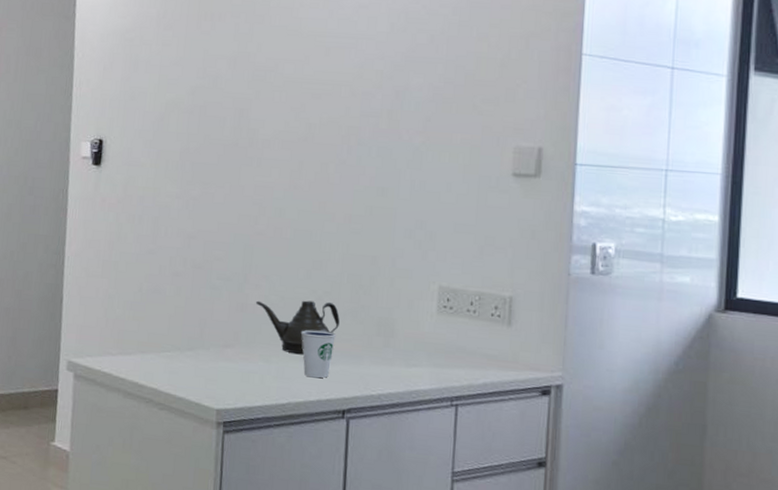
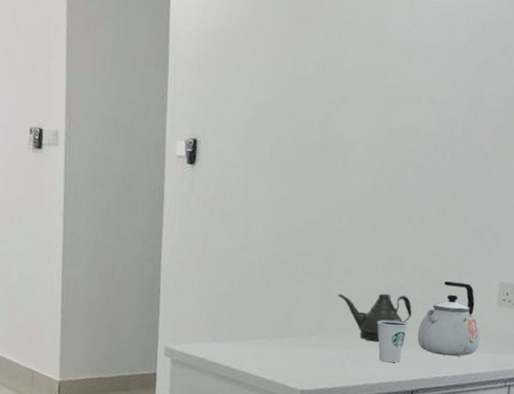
kettle: none [347,286,420,371] -> present [417,281,481,357]

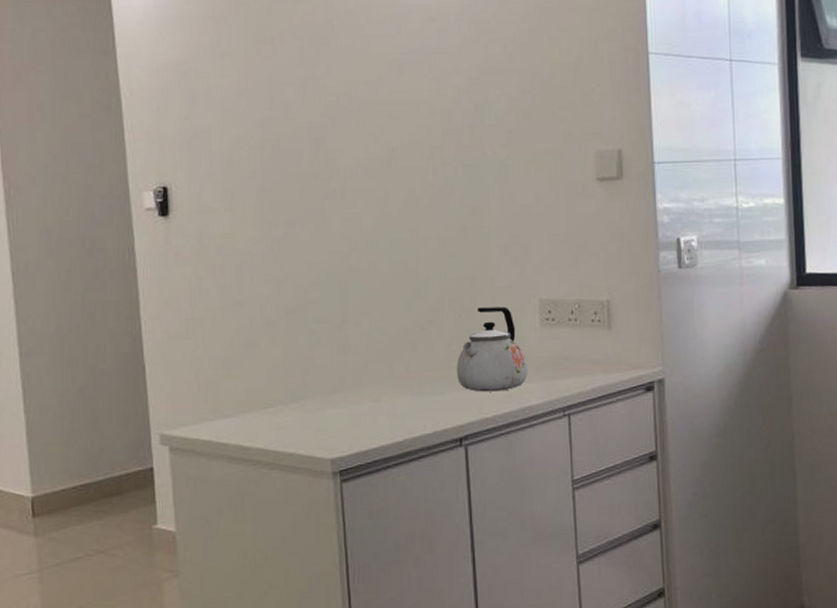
teapot: present [337,293,412,342] -> none [357,330,446,389]
dixie cup: present [378,320,408,363] -> none [409,361,444,410]

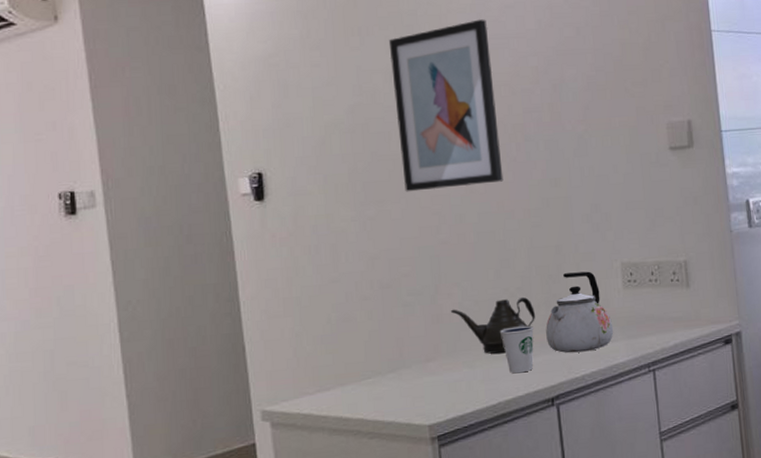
wall art: none [303,32,419,214] -> present [388,19,504,192]
teapot: none [357,330,446,389] -> present [450,296,535,354]
dixie cup: none [409,361,444,410] -> present [500,325,534,374]

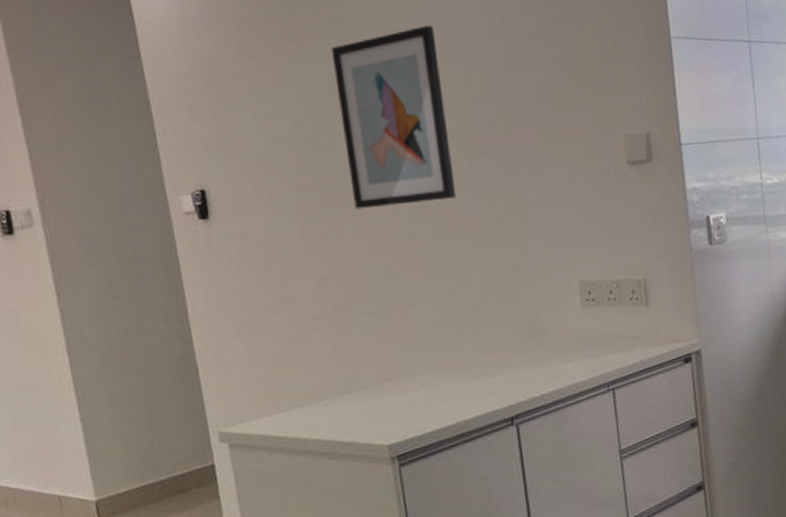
teapot: present [450,296,535,354] -> none [406,316,493,374]
dixie cup: present [500,325,534,374] -> none [457,345,492,394]
kettle: present [546,271,614,353] -> none [503,290,573,373]

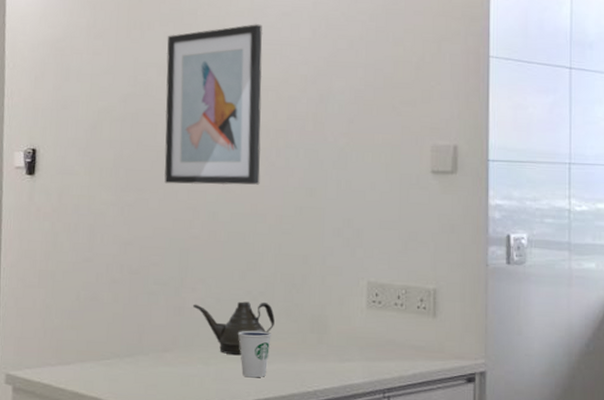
teapot: none [406,316,493,374] -> present [192,301,275,356]
dixie cup: none [457,345,492,394] -> present [238,330,271,378]

